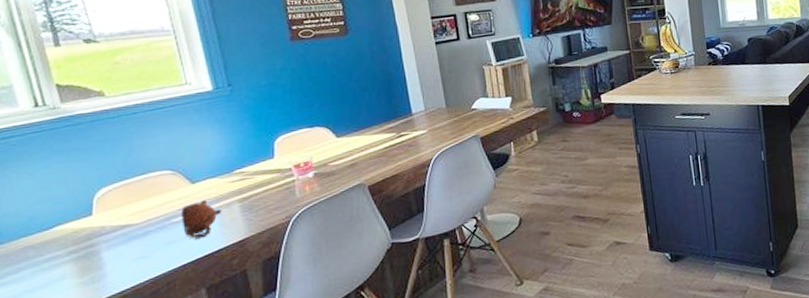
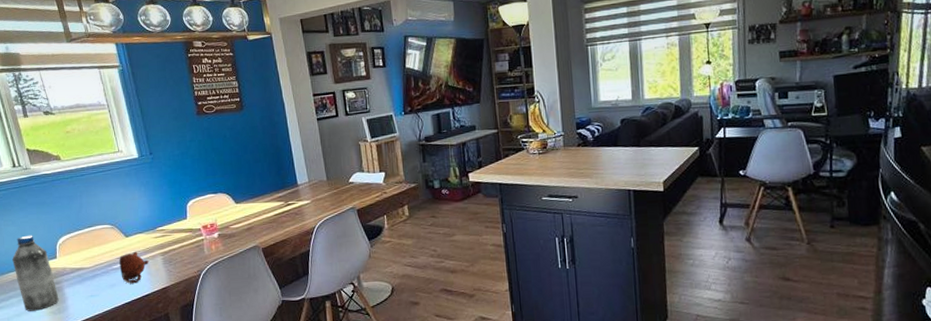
water bottle: none [26,189,93,285] -> present [12,235,59,311]

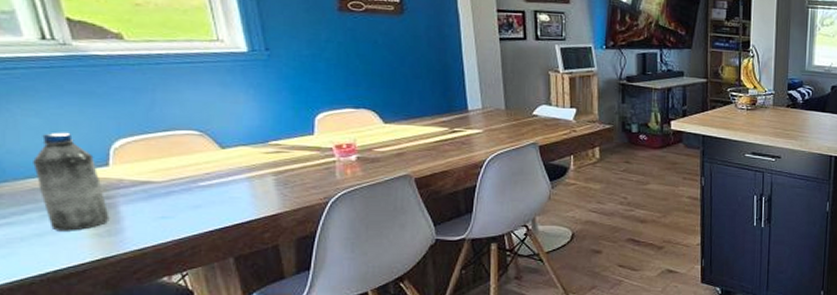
teapot: present [119,251,150,284] -> none [209,167,255,207]

